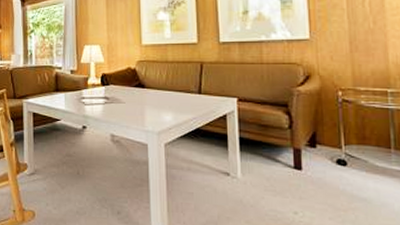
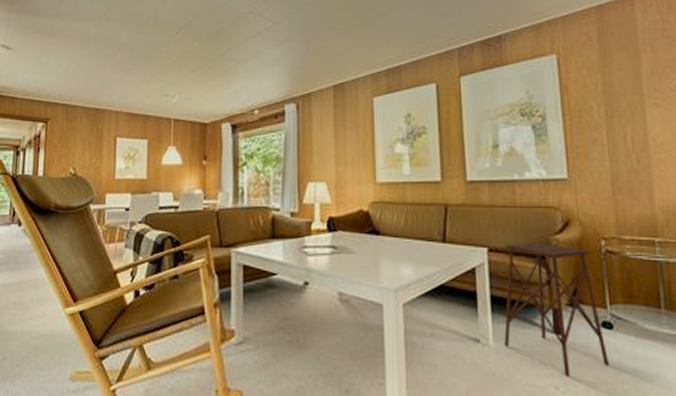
side table: none [250,93,344,204] -> present [503,242,611,377]

